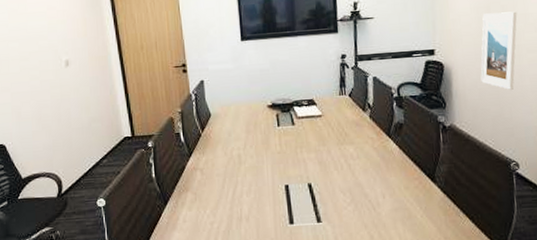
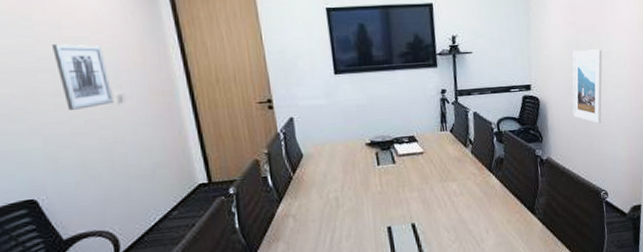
wall art: none [20,18,63,72] -> present [52,44,114,110]

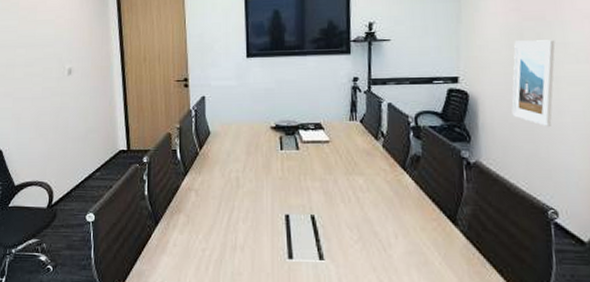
wall art: present [52,44,114,110] -> none [29,26,65,79]

